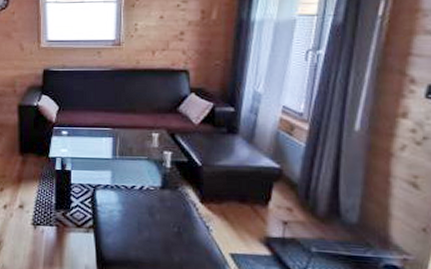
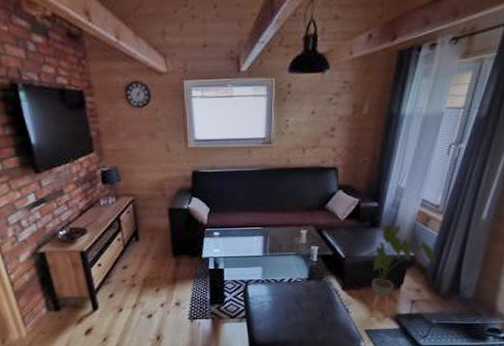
house plant: none [222,132,305,238] -> present [363,225,435,317]

